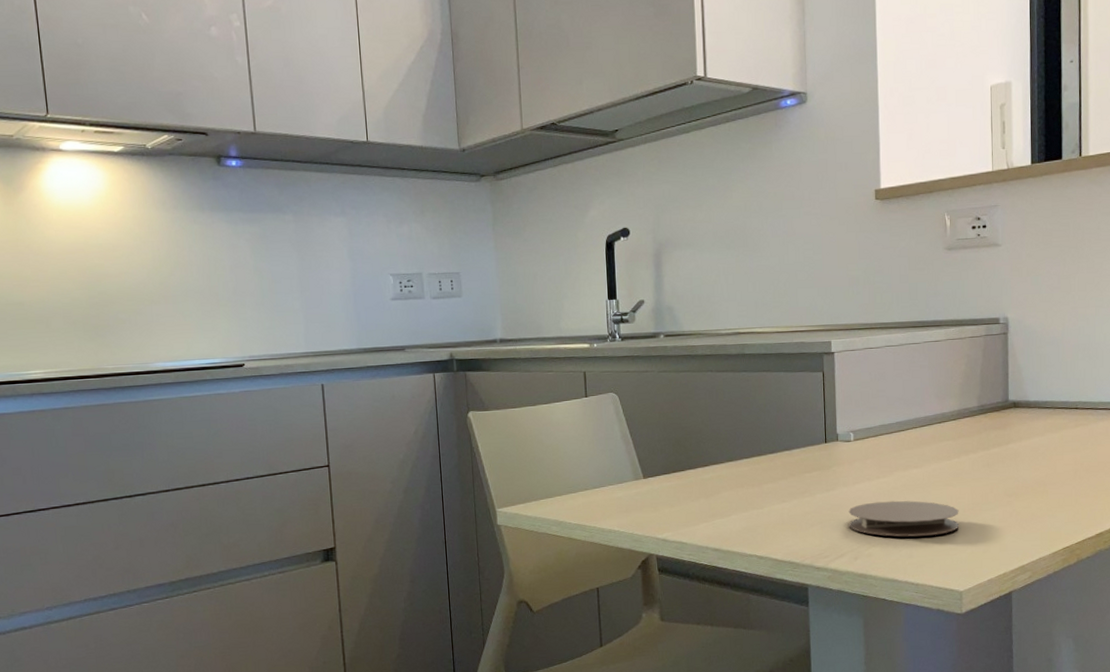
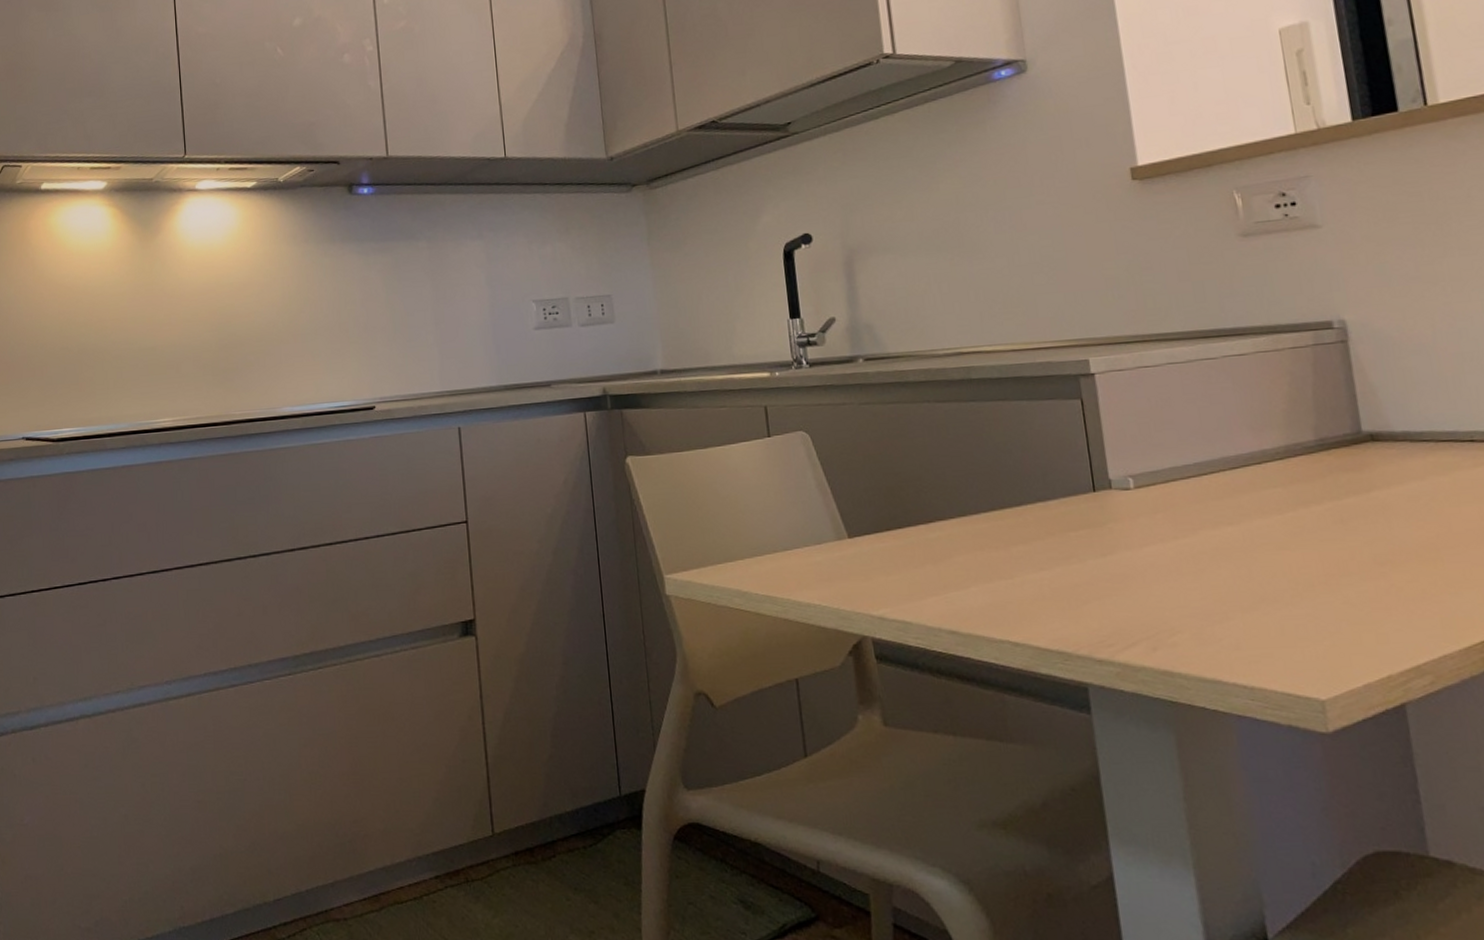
coaster: present [848,500,959,537] -> none [1136,569,1308,621]

